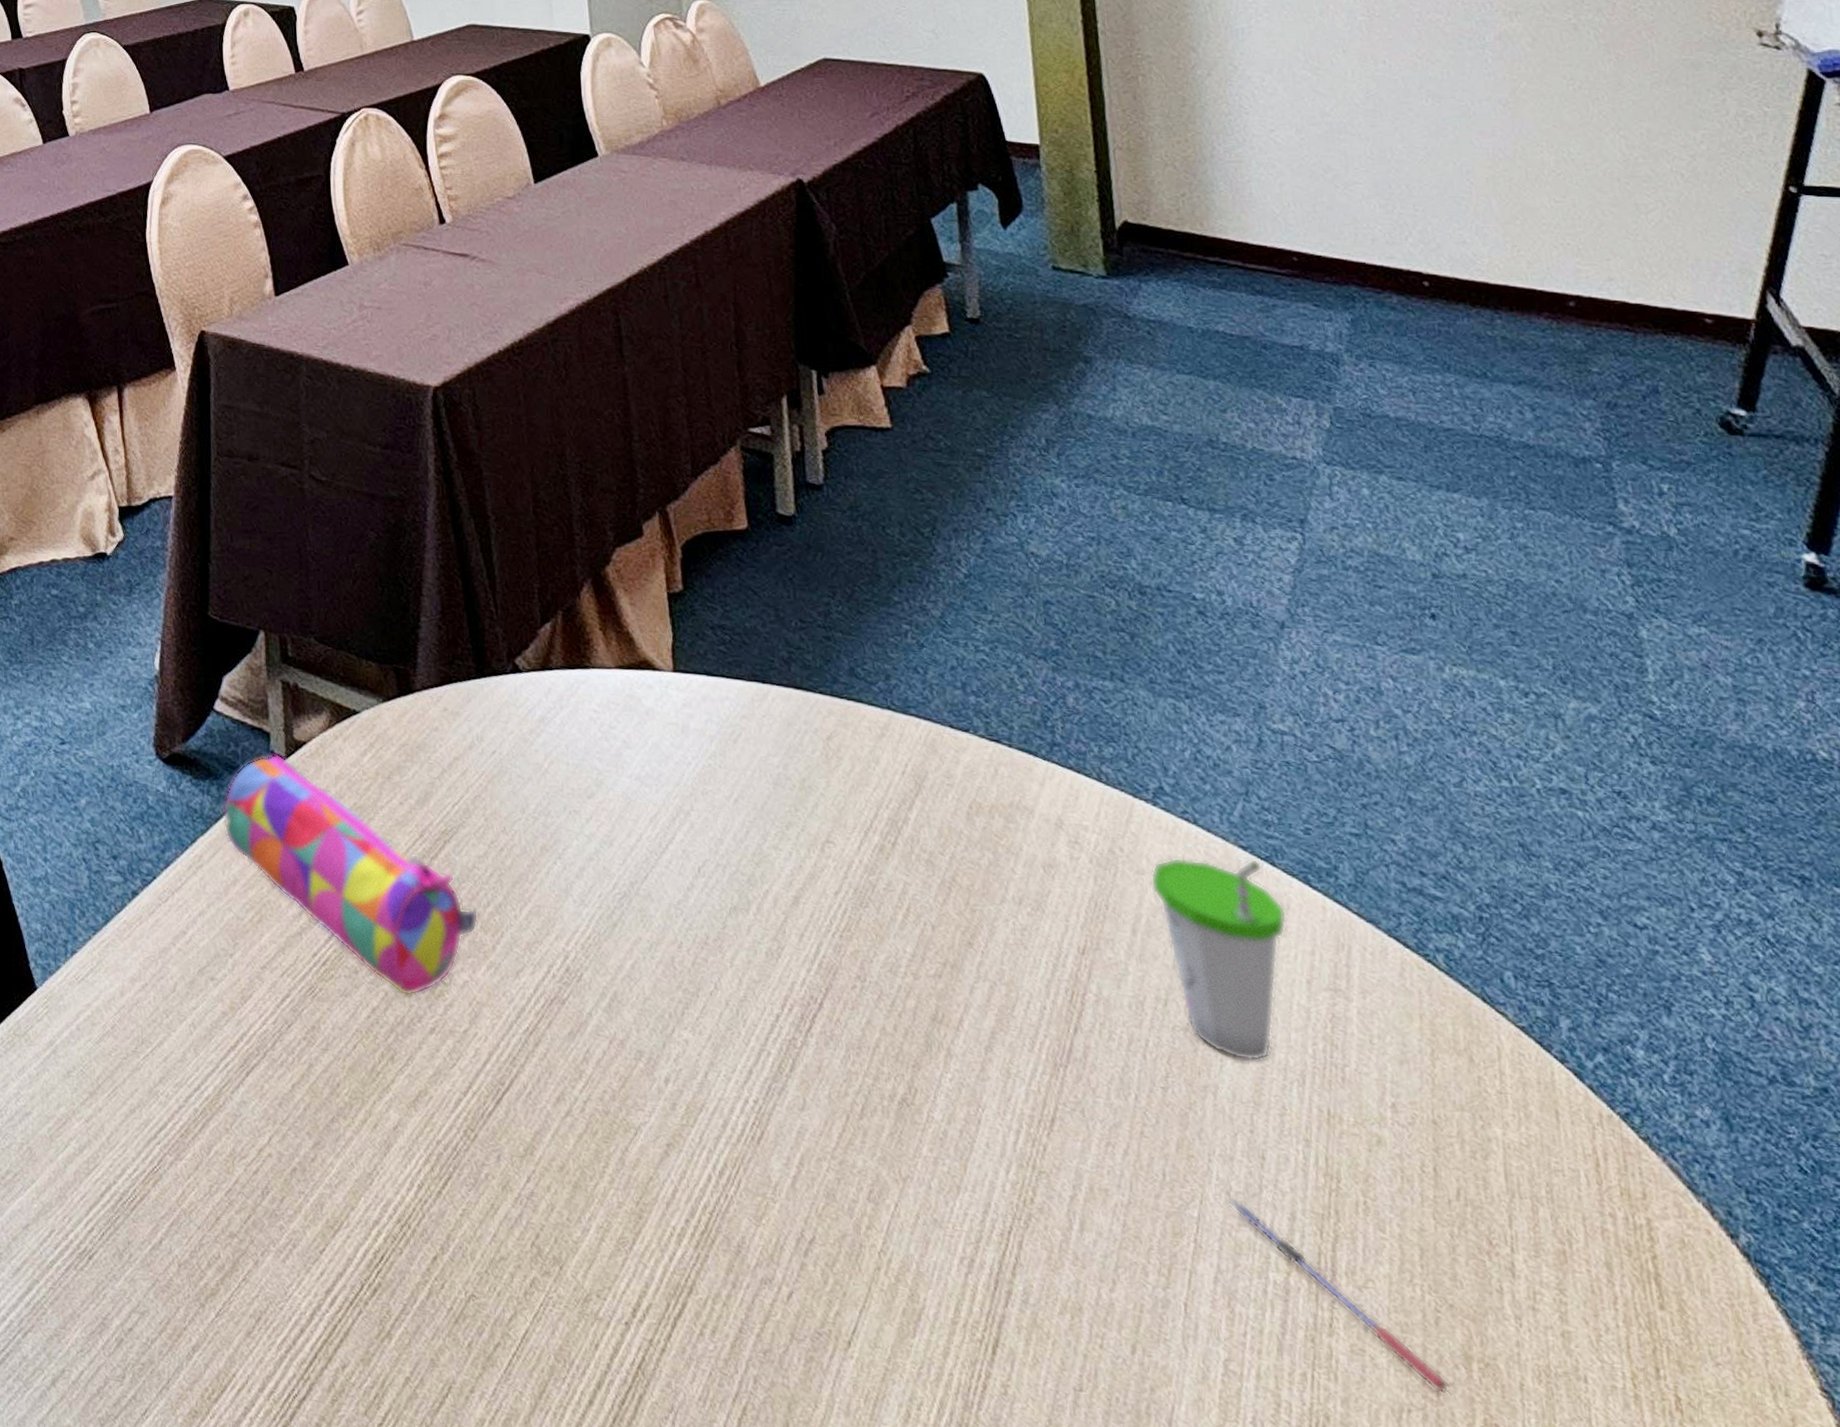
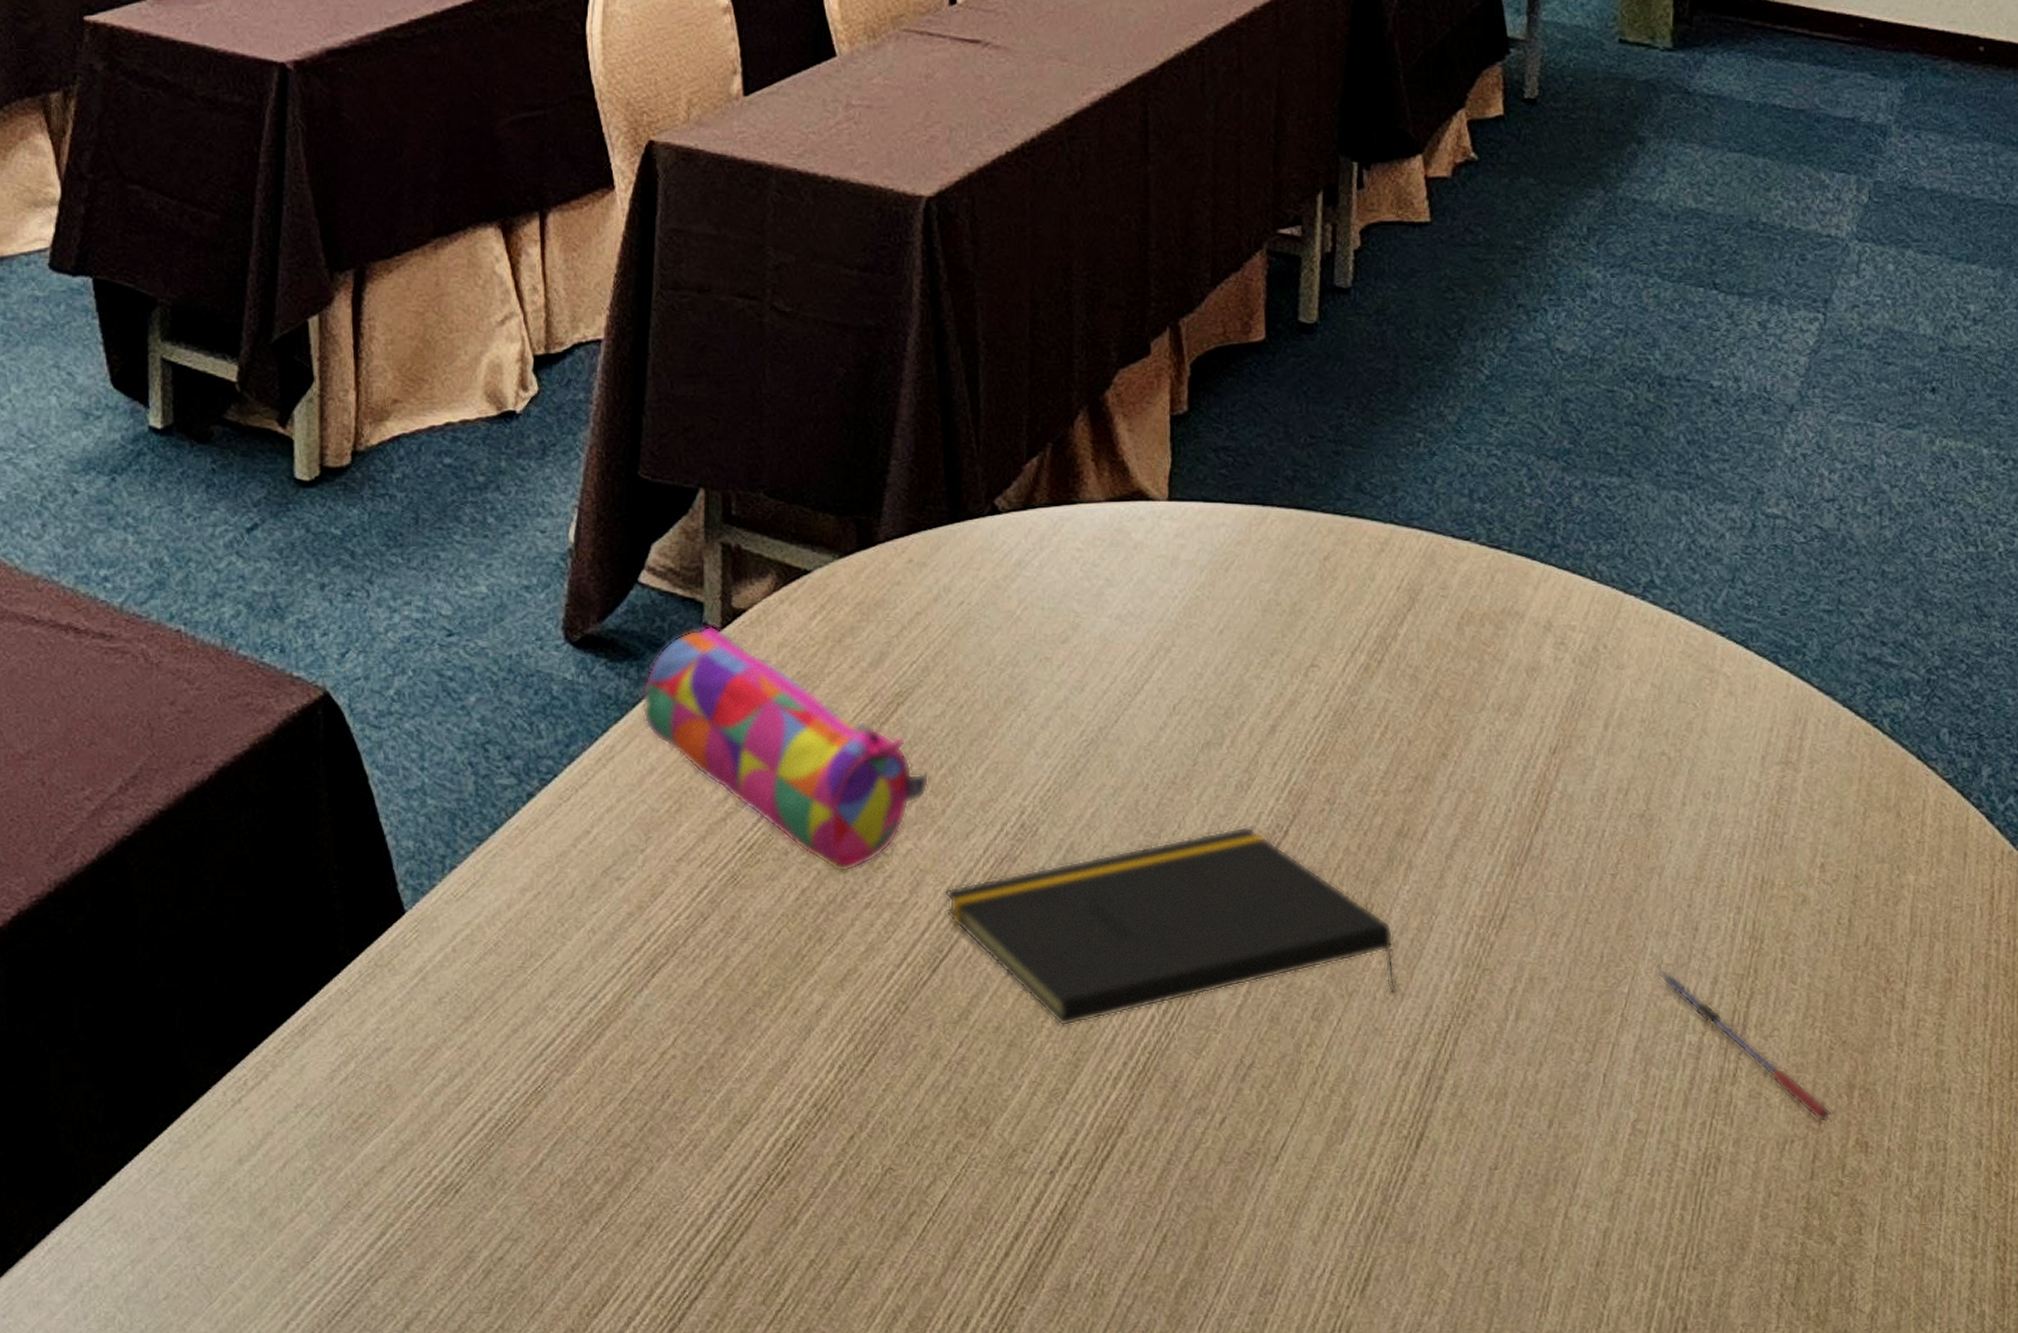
notepad: none [501,993,952,1184] -> present [944,826,1397,1027]
cup: present [1150,857,1287,1062] -> none [1628,643,1753,839]

